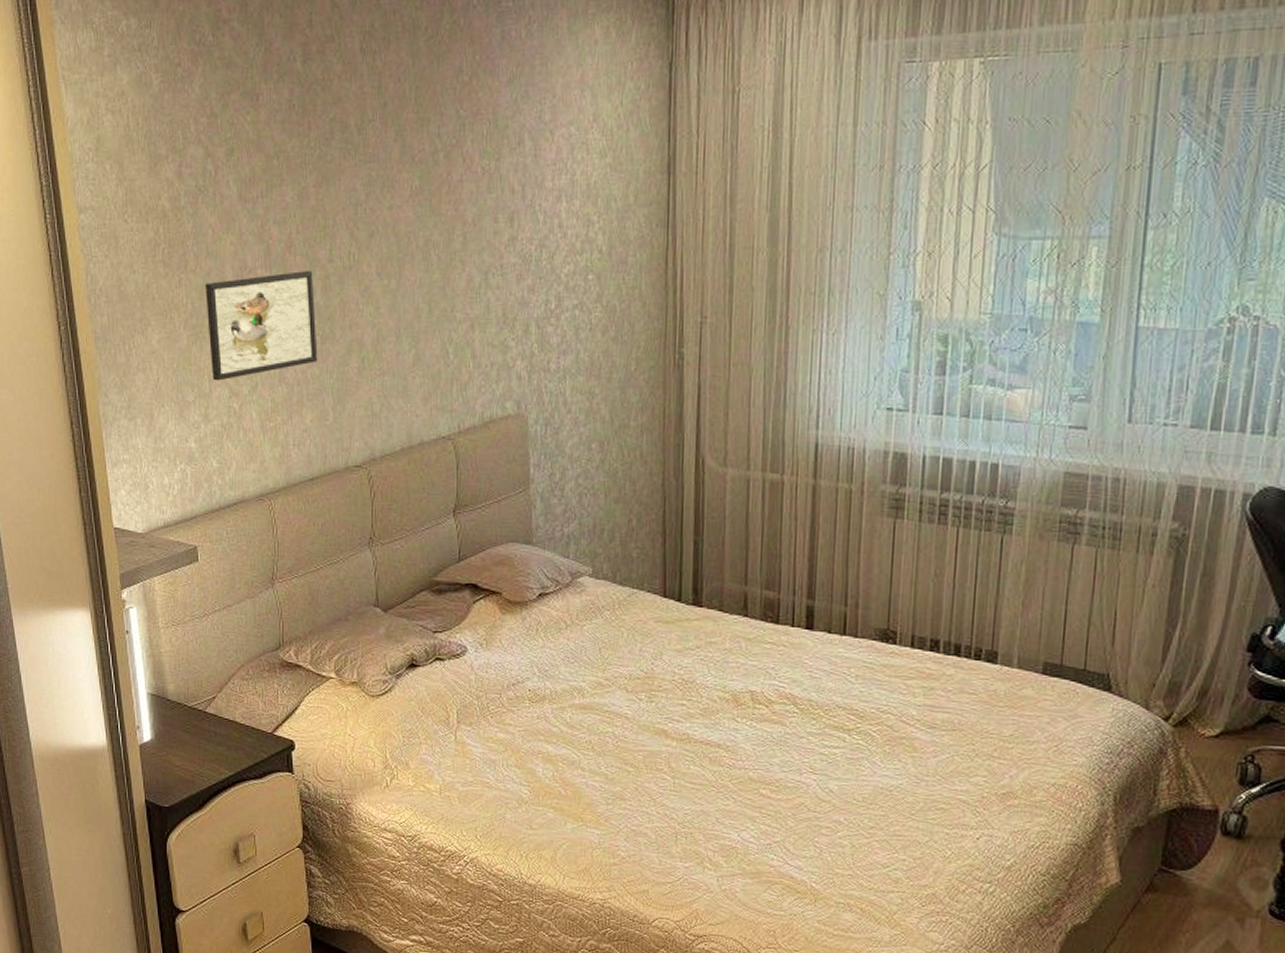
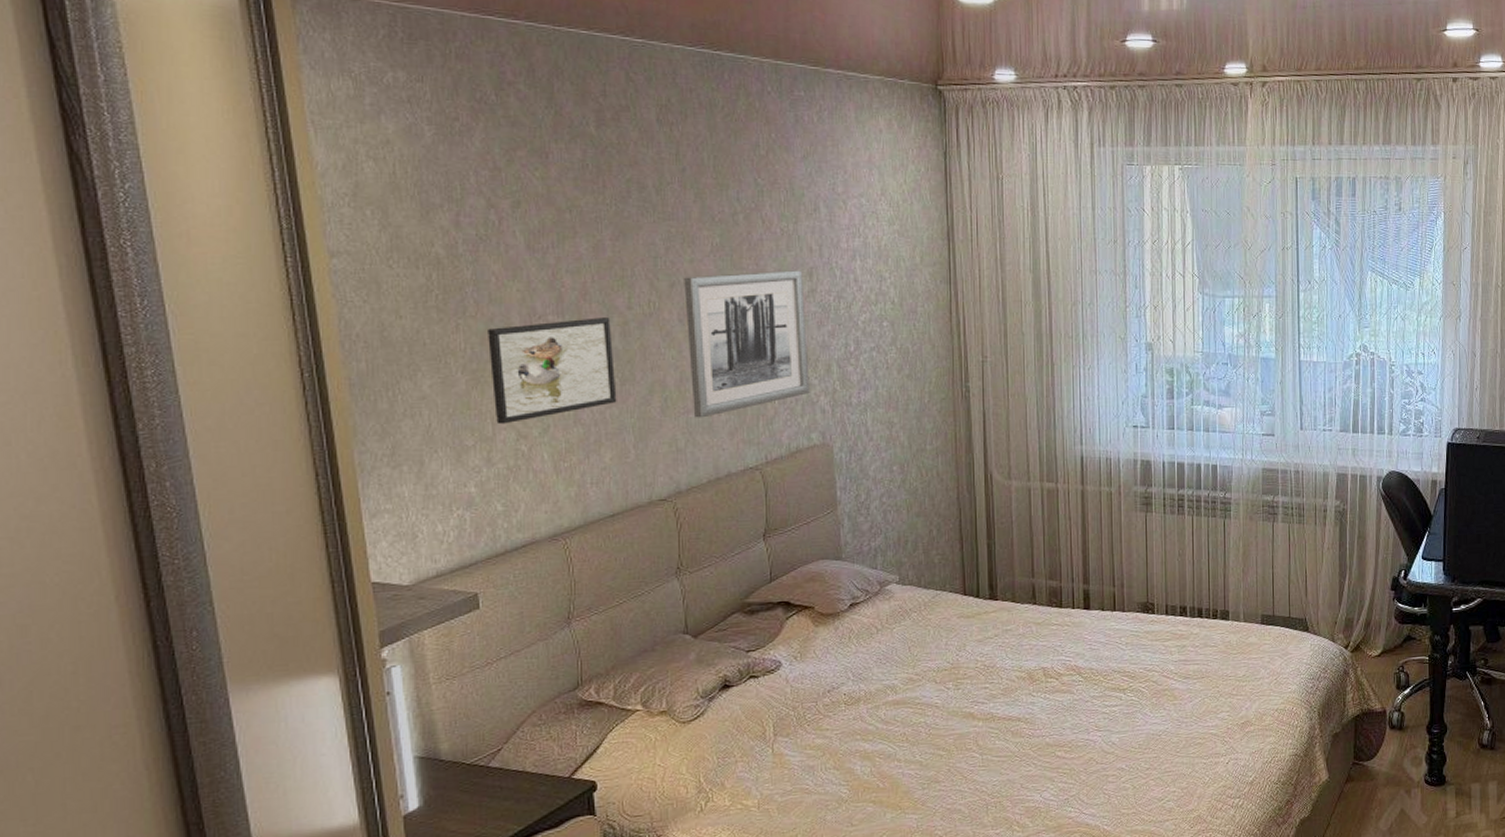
wall art: none [383,215,506,381] -> present [684,270,810,418]

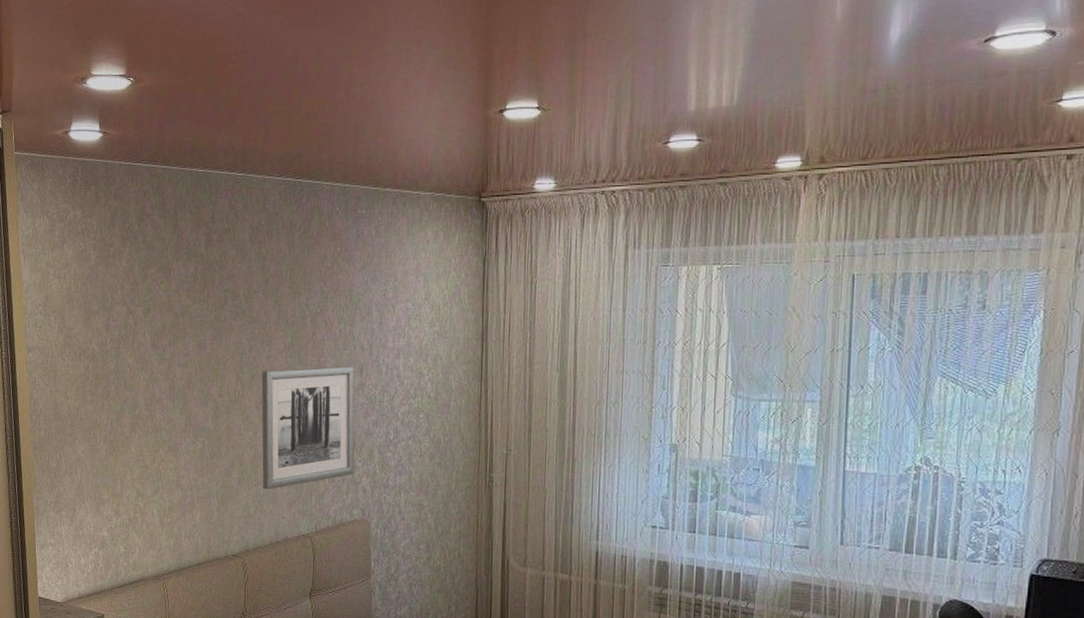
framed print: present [488,317,617,425] -> none [122,402,207,485]

